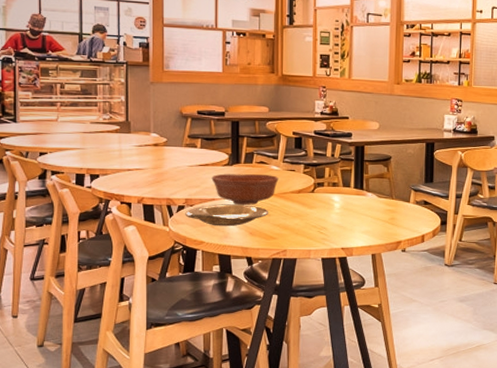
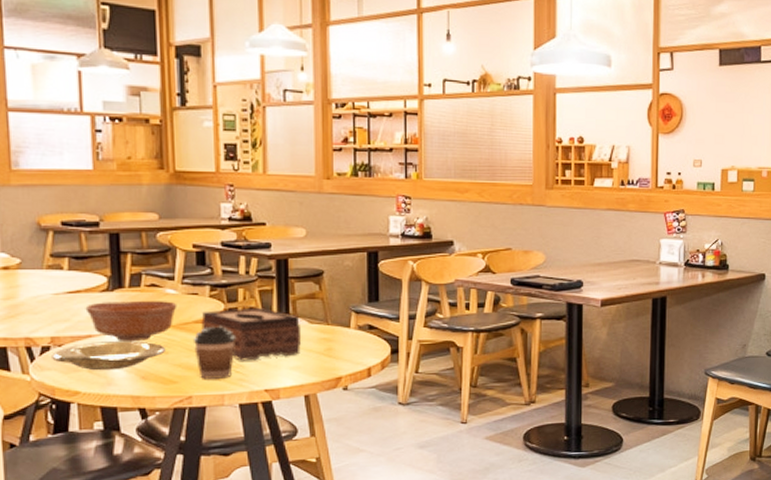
coffee cup: none [289,196,321,237] -> present [192,326,235,379]
tissue box: none [296,182,372,225] -> present [201,307,302,361]

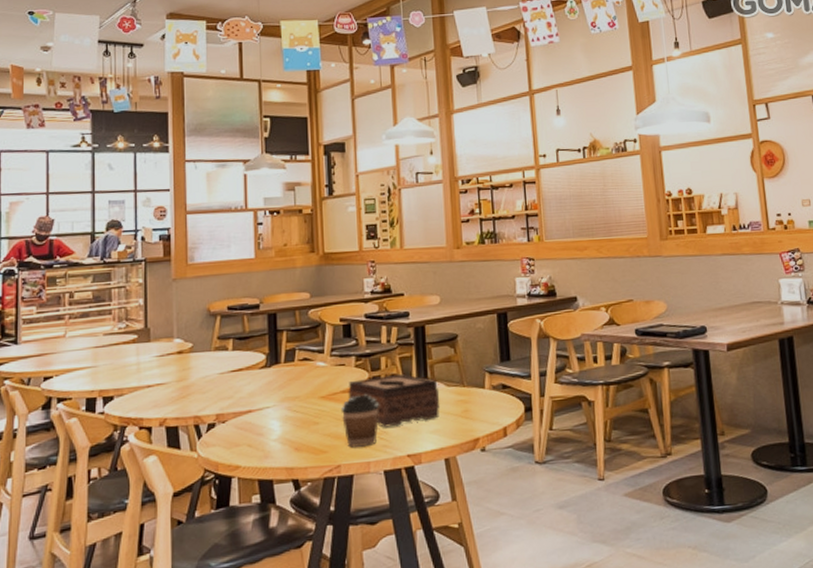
plate: present [52,341,165,371] -> none [216,413,316,445]
bowl: present [85,301,177,341] -> none [246,373,327,415]

